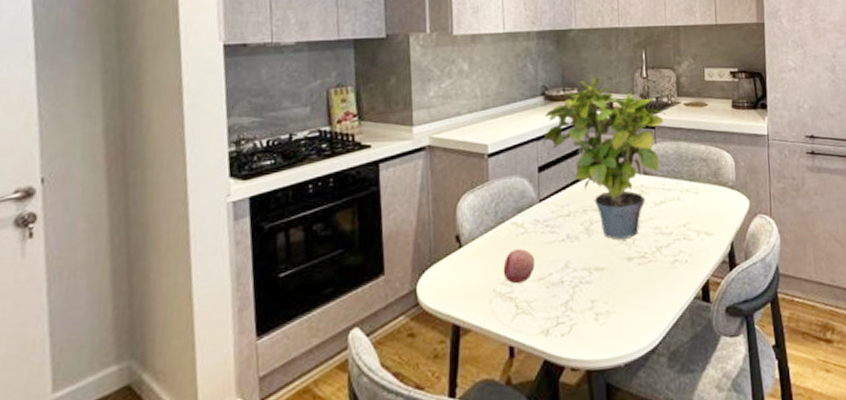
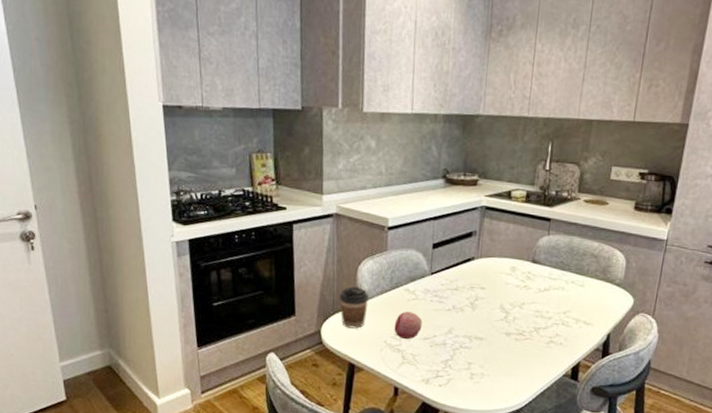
coffee cup: none [437,228,473,281] -> present [339,286,370,329]
potted plant: present [543,77,666,240] -> none [439,164,564,317]

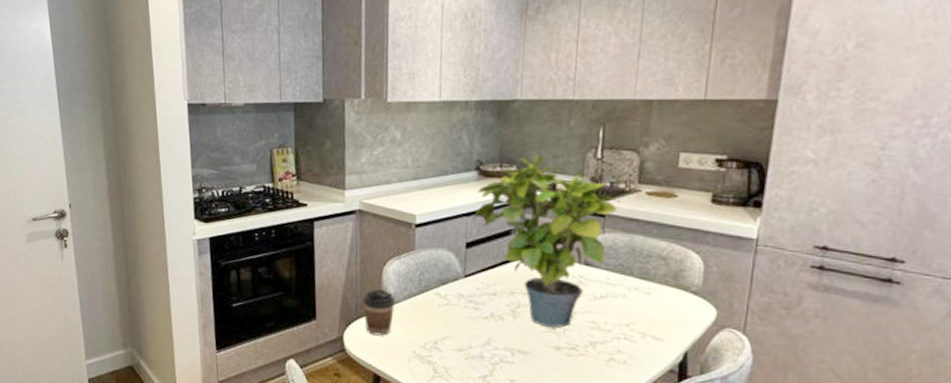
fruit: present [394,311,422,340] -> none [423,318,456,351]
potted plant: none [439,164,564,317] -> present [473,154,621,328]

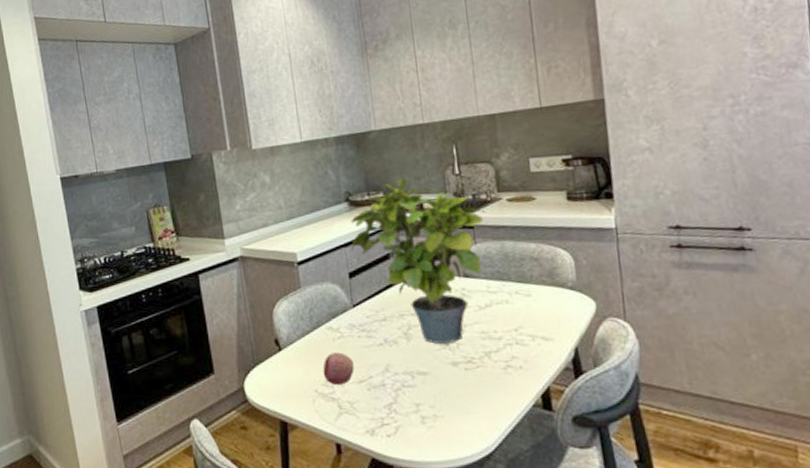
coffee cup: present [363,289,396,336] -> none [258,332,291,380]
fruit: none [423,318,456,351] -> present [322,352,354,386]

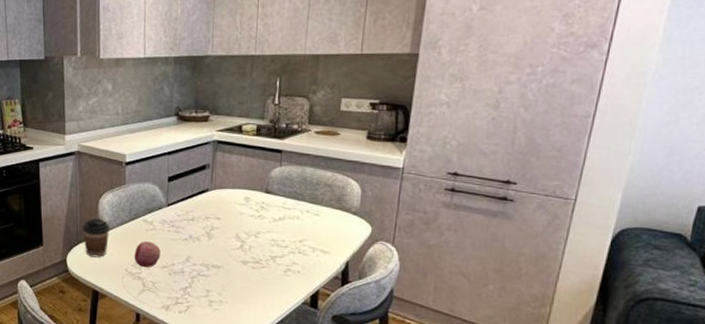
coffee cup: none [258,332,291,380] -> present [82,218,110,258]
potted plant: present [351,178,486,345] -> none [174,101,295,246]

